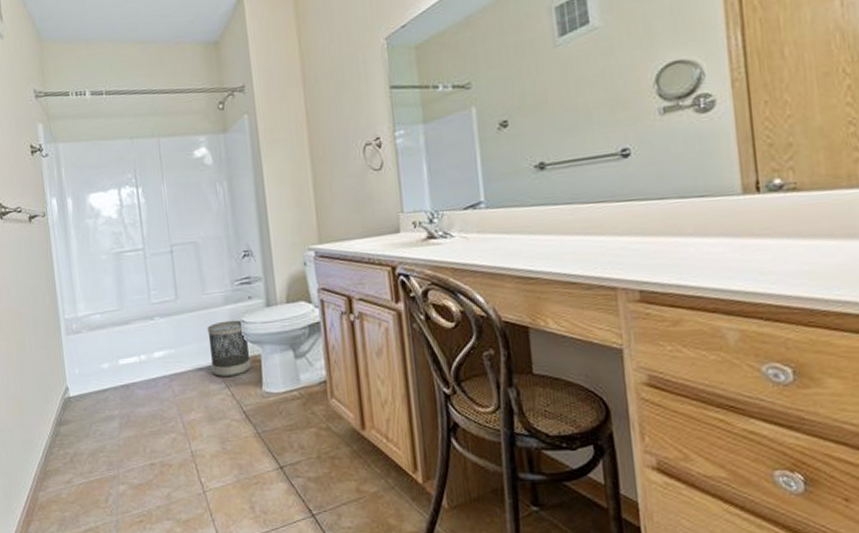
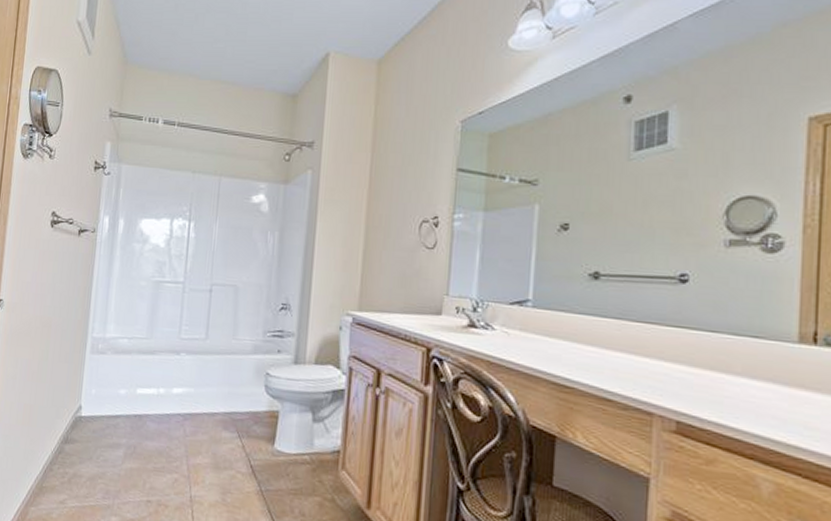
wastebasket: present [207,320,252,377] -> none [227,370,270,428]

